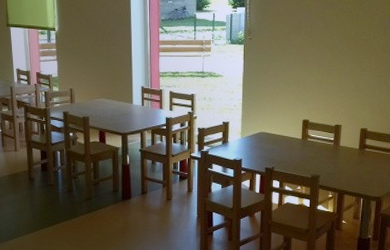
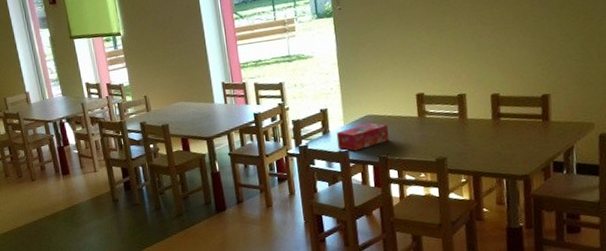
tissue box: none [233,139,277,161] -> present [336,122,390,151]

